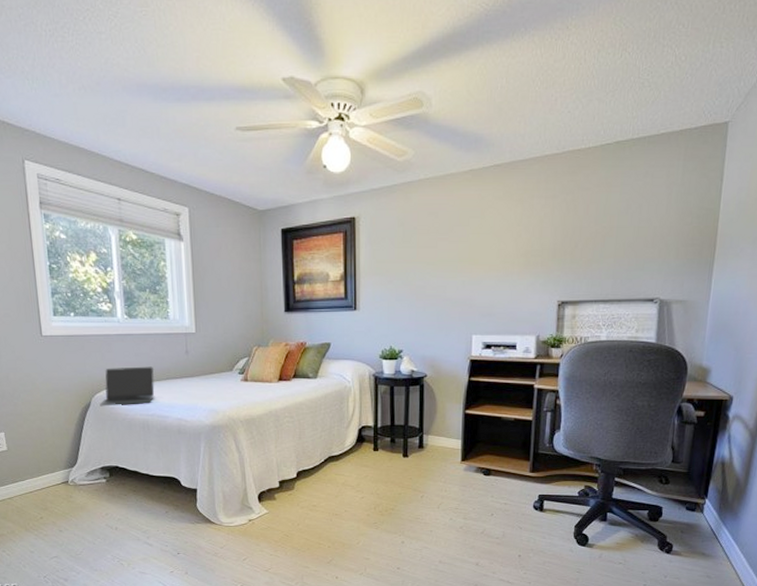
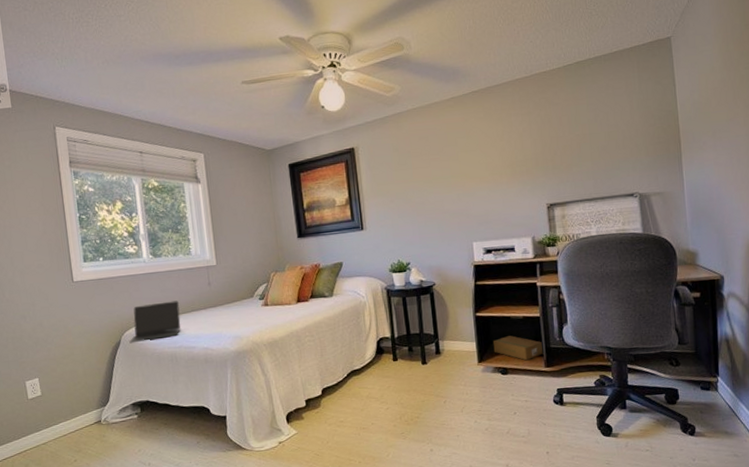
box: none [479,437,531,464] -> present [493,335,544,361]

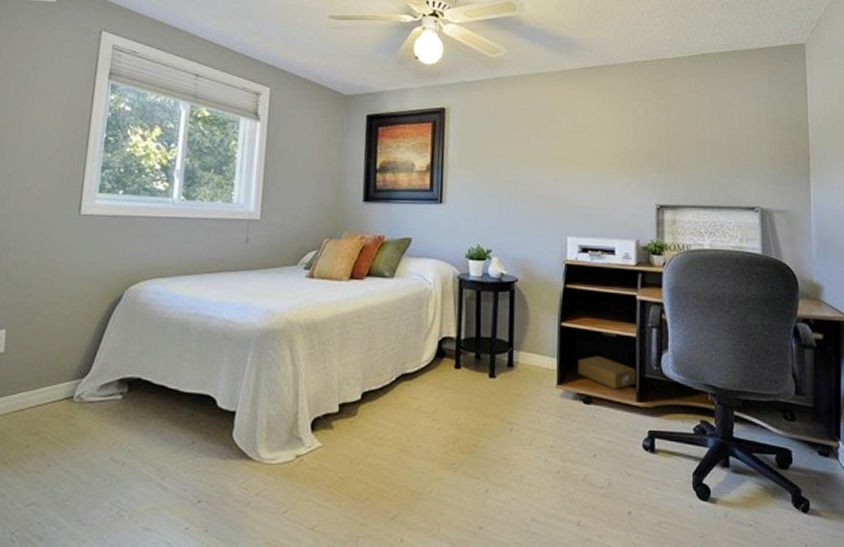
laptop: present [129,300,181,344] -> none [132,255,206,302]

